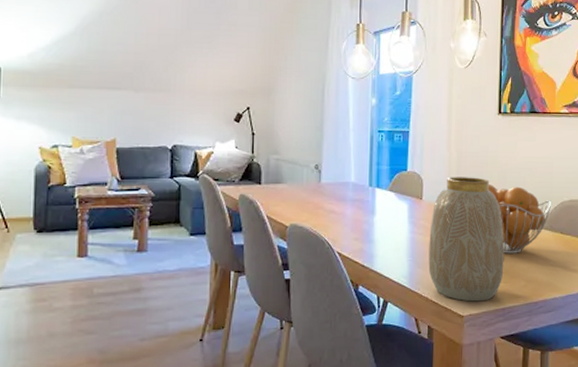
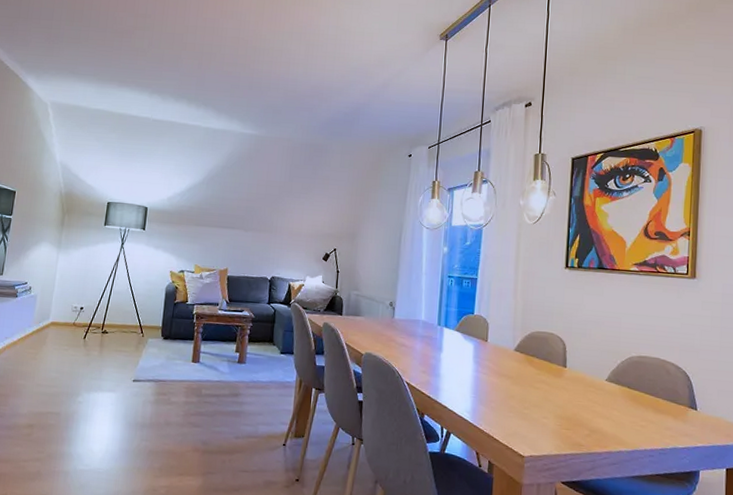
vase: present [428,177,505,302] -> none [491,323,568,445]
fruit basket: present [487,185,551,254] -> none [552,333,618,403]

